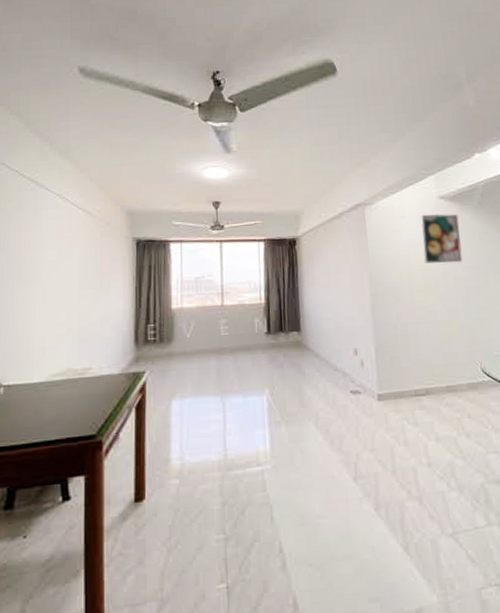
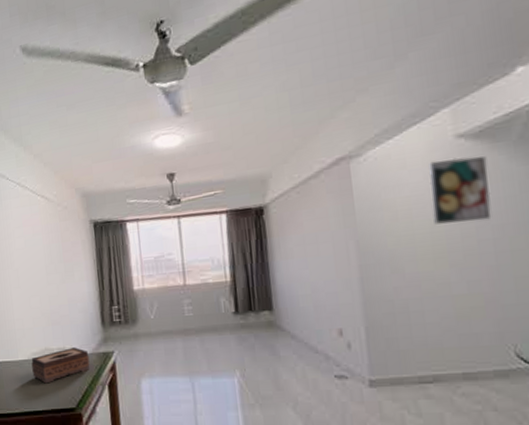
tissue box: none [49,368,118,409] -> present [31,347,90,384]

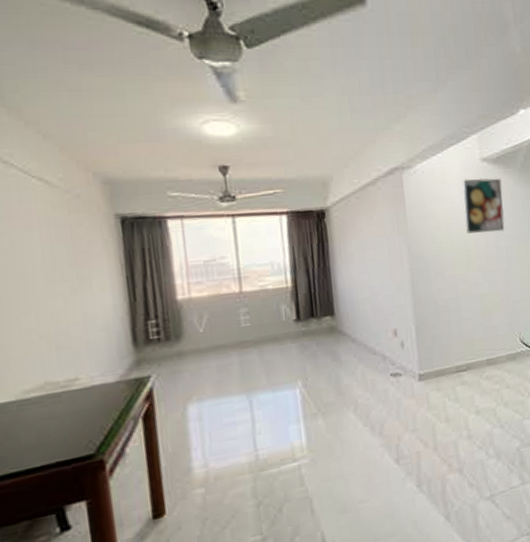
tissue box: present [31,347,90,384] -> none [21,376,116,430]

